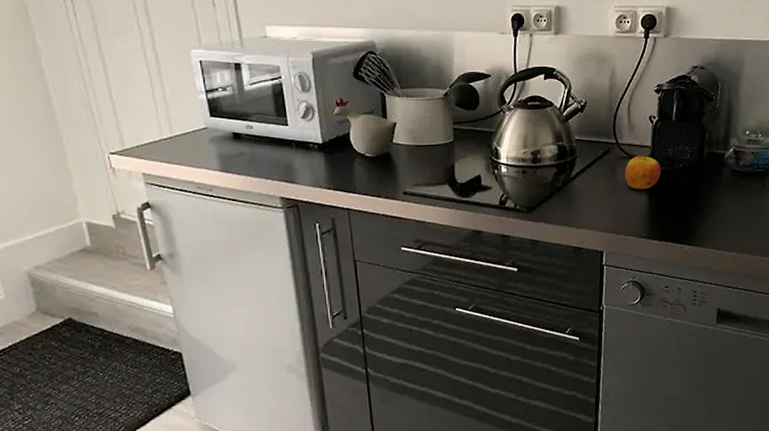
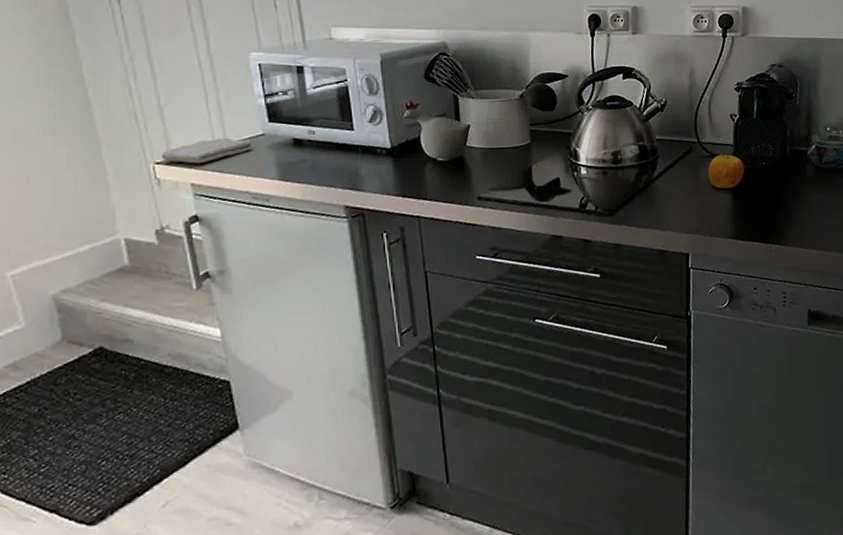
washcloth: none [115,130,197,155] -> present [161,138,253,164]

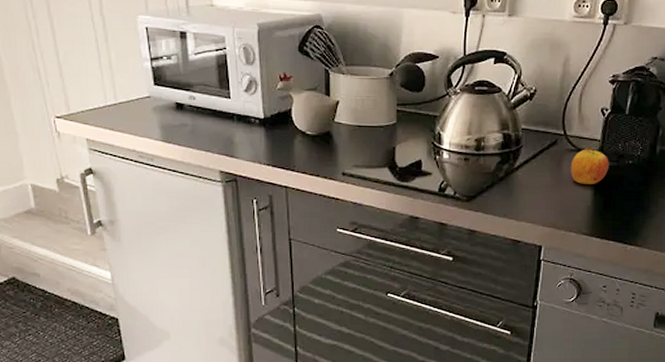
washcloth: present [161,138,253,164] -> none [60,97,140,121]

